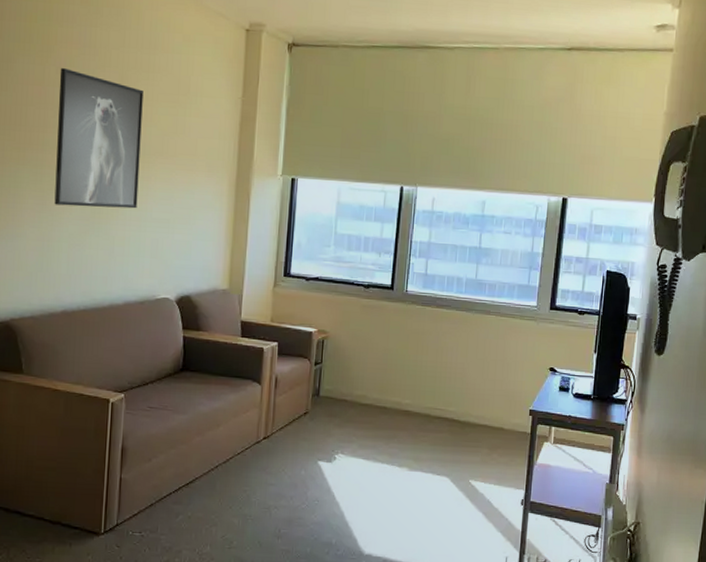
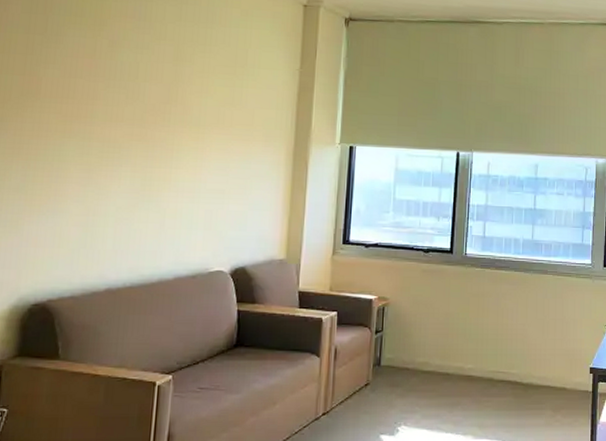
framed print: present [54,68,143,209] -> none [101,41,200,180]

